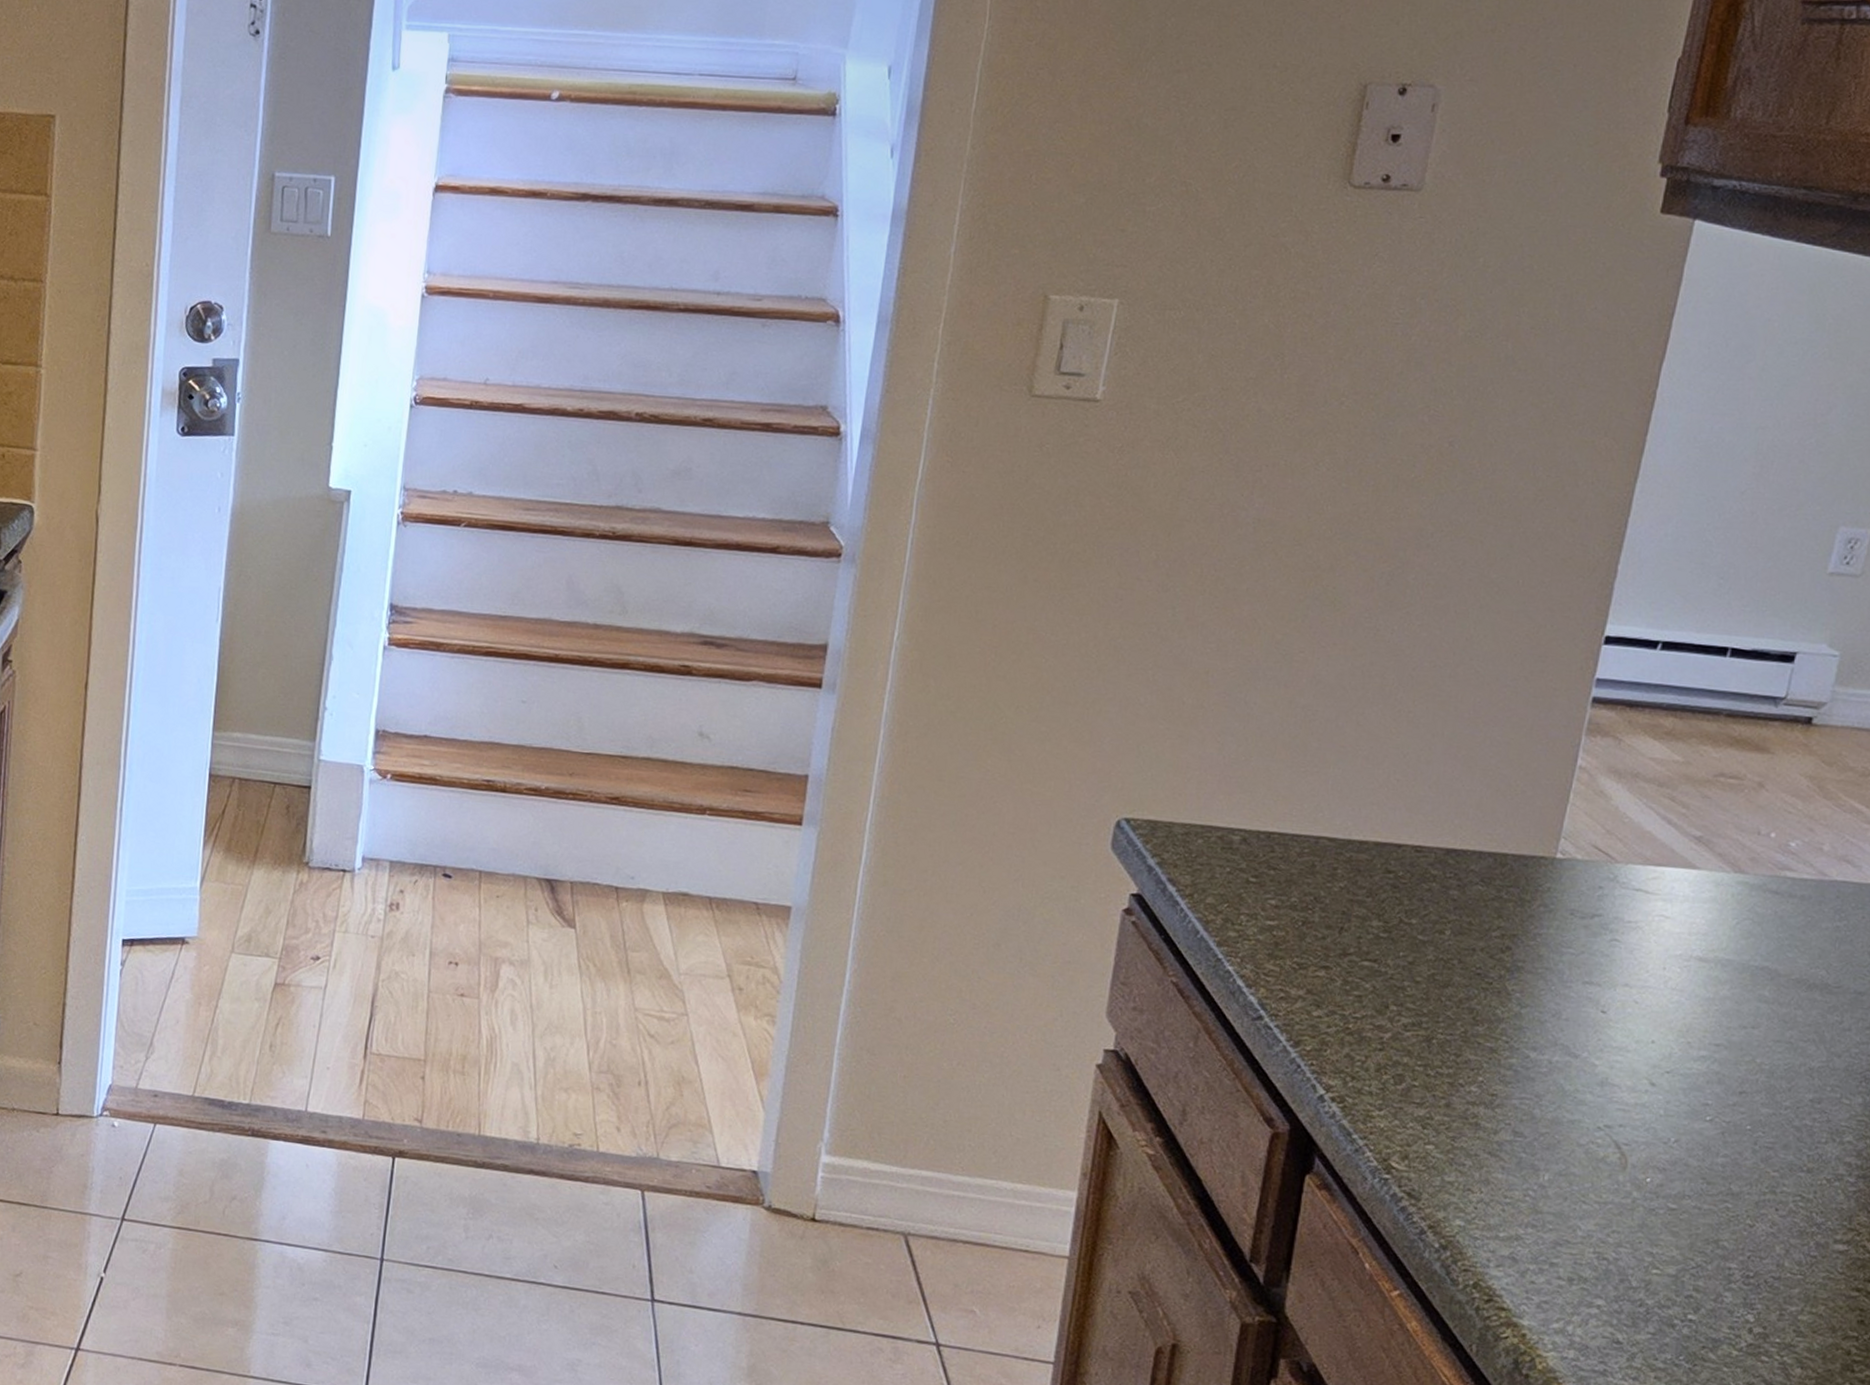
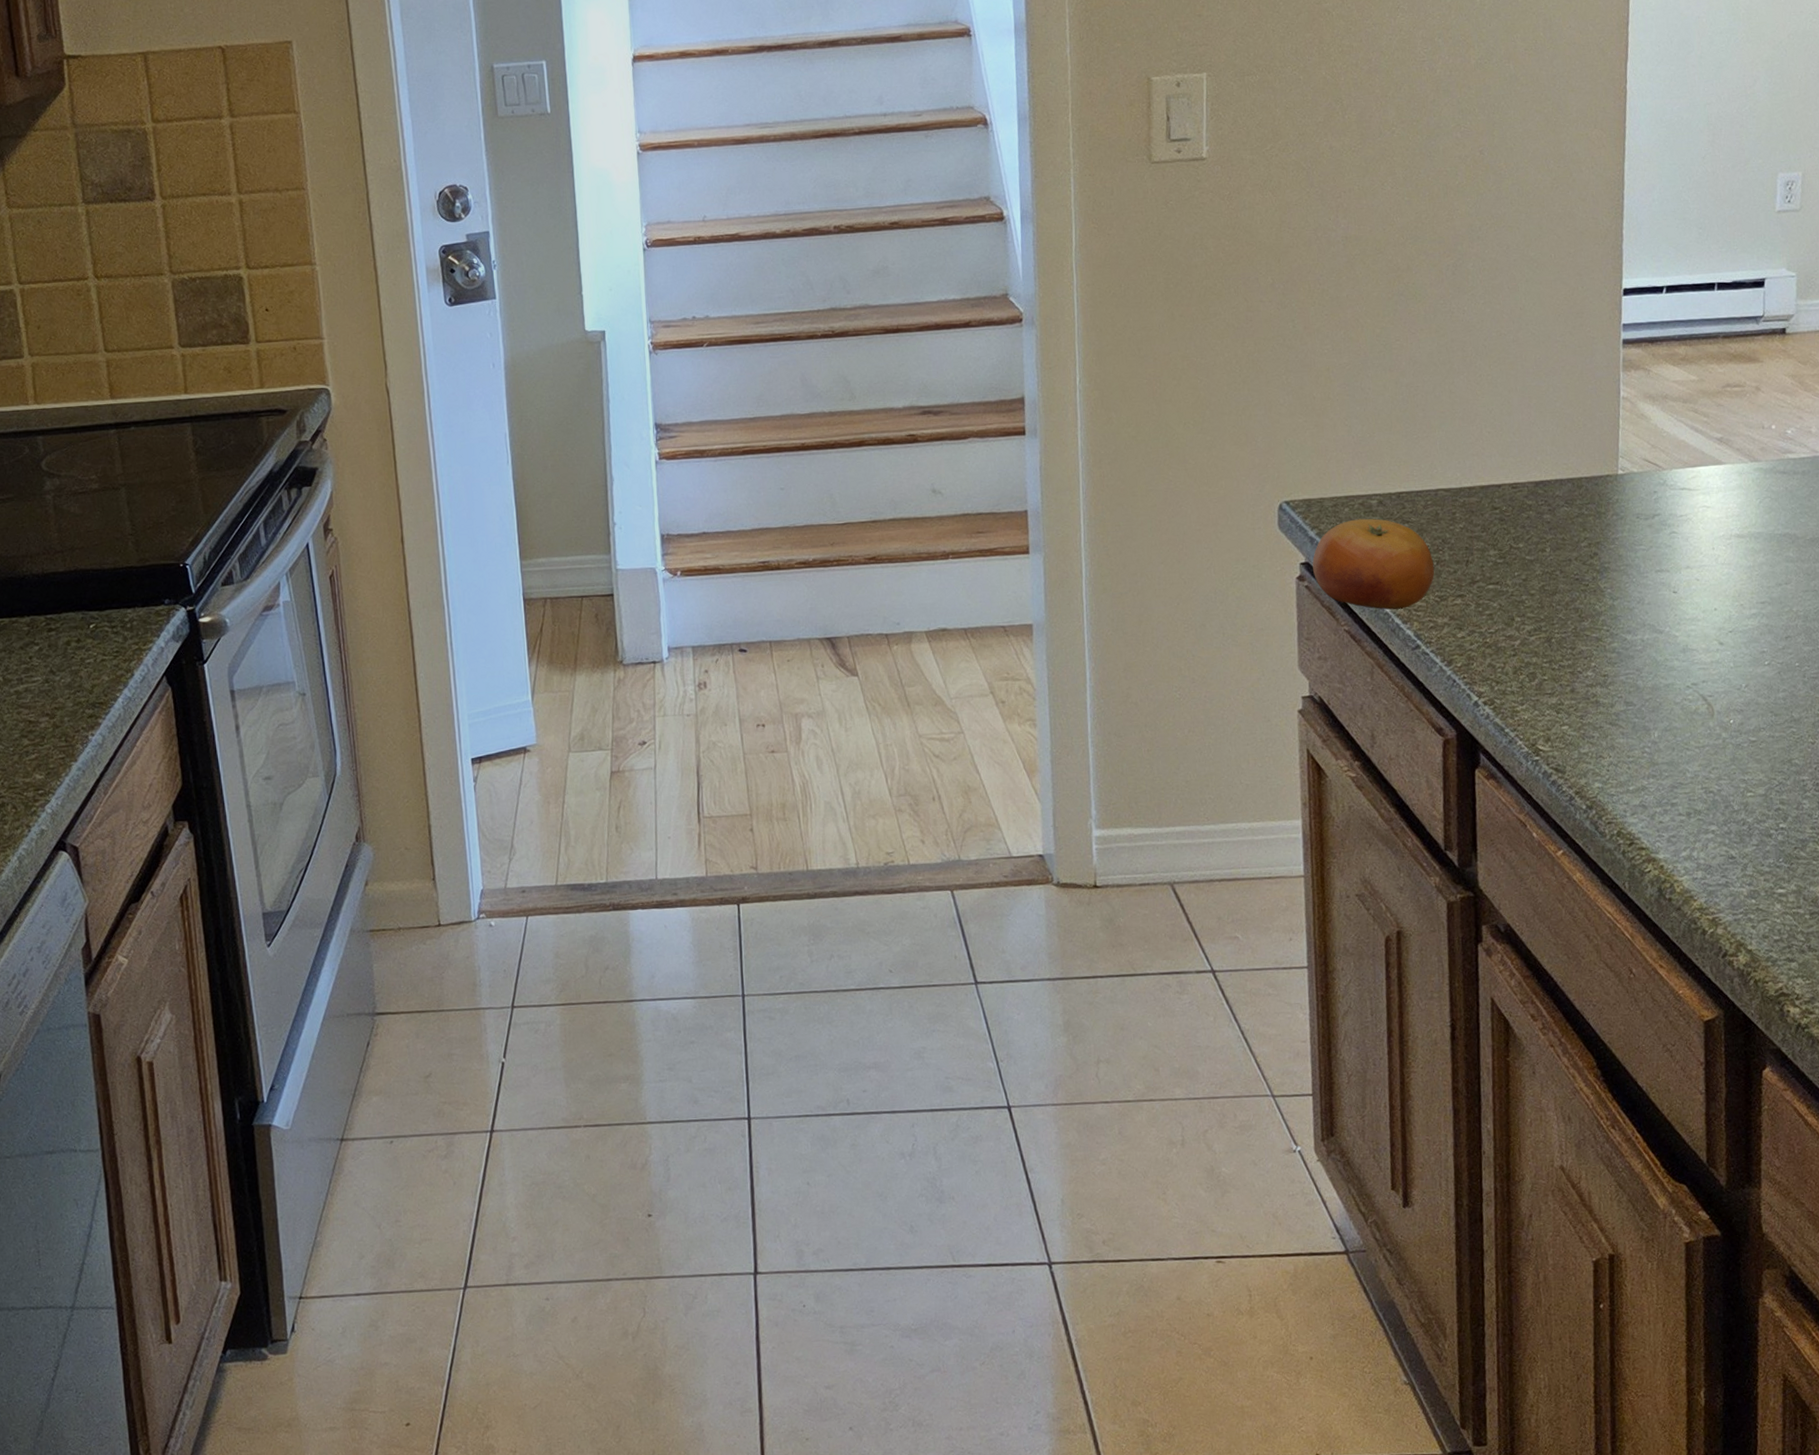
fruit: none [1144,854,1299,970] -> present [1312,518,1435,610]

